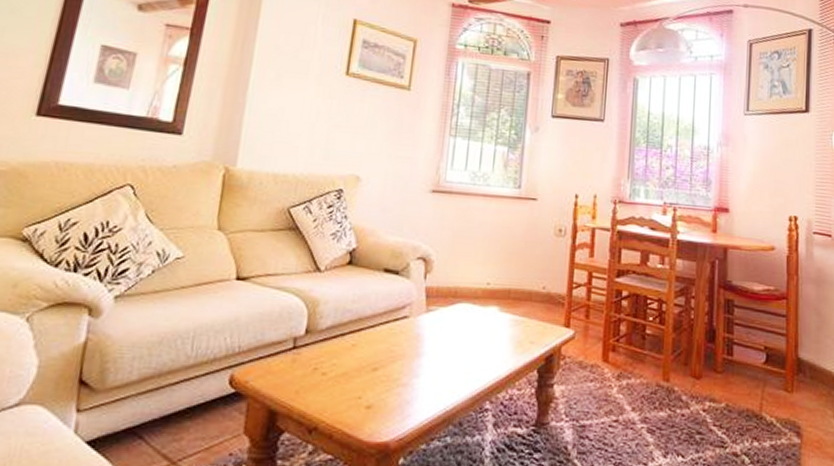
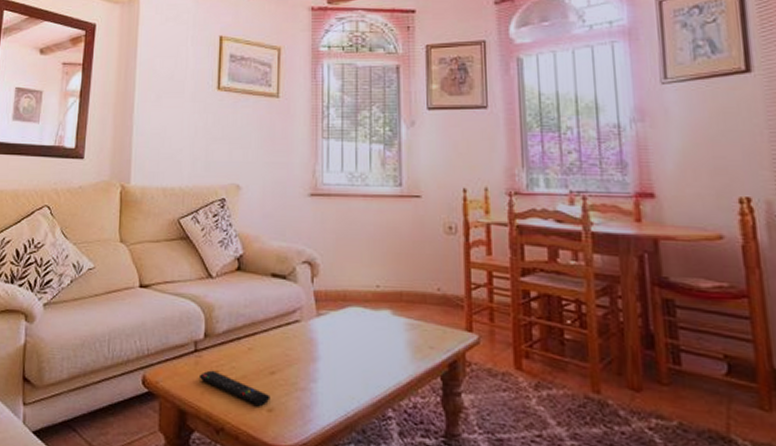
remote control: none [295,368,371,403] -> present [198,370,271,406]

